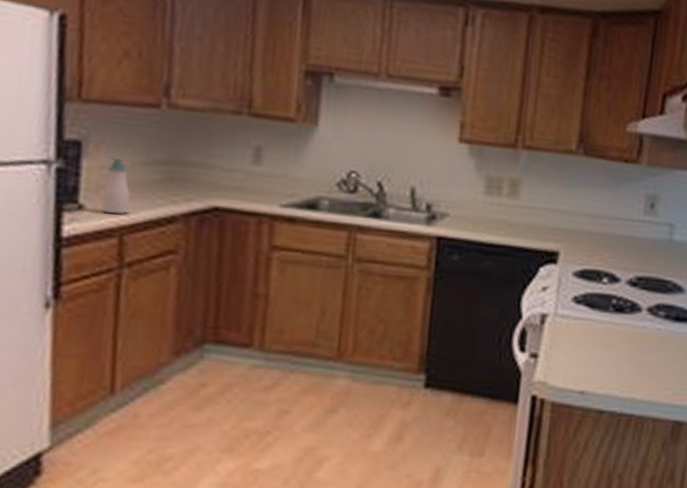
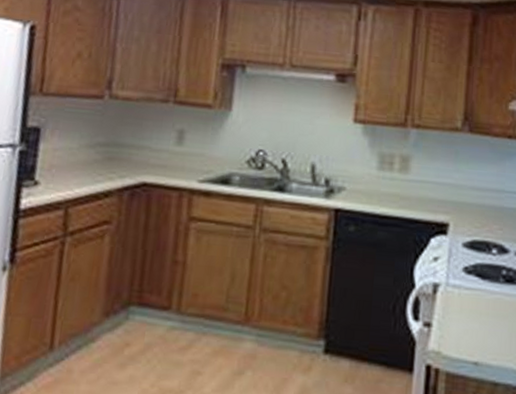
soap bottle: present [101,156,131,215] -> none [52,140,77,190]

